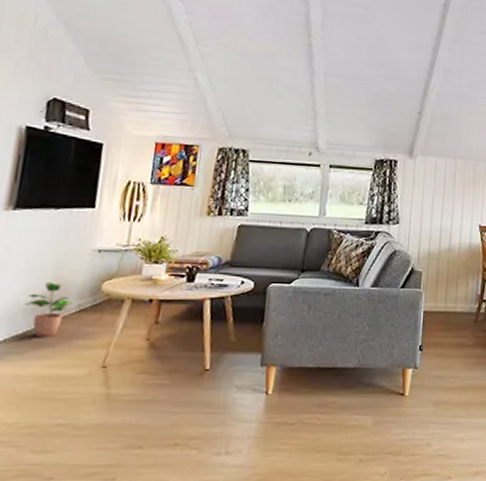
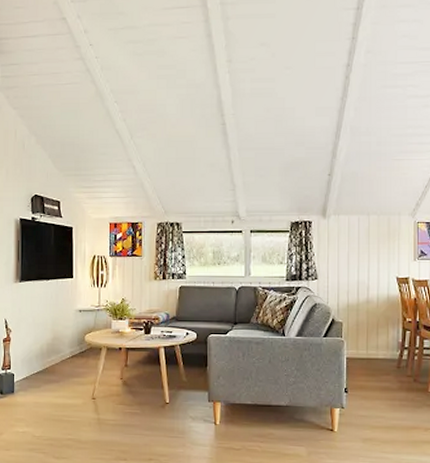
potted plant: present [24,282,72,337] -> none [36,335,67,375]

